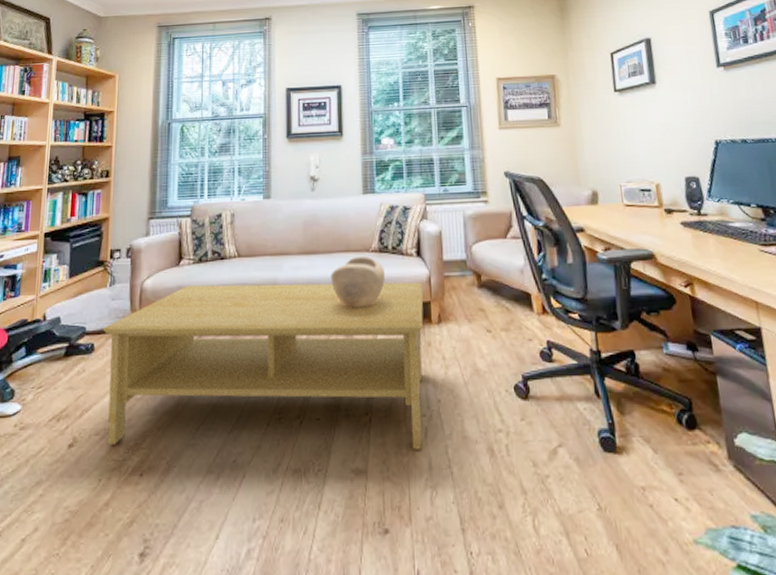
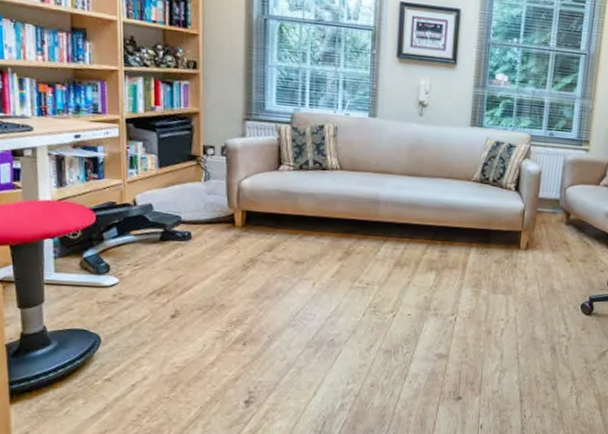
coffee table: present [103,282,424,450] -> none [200,190,517,344]
decorative bowl: present [331,255,385,308] -> none [431,183,483,230]

